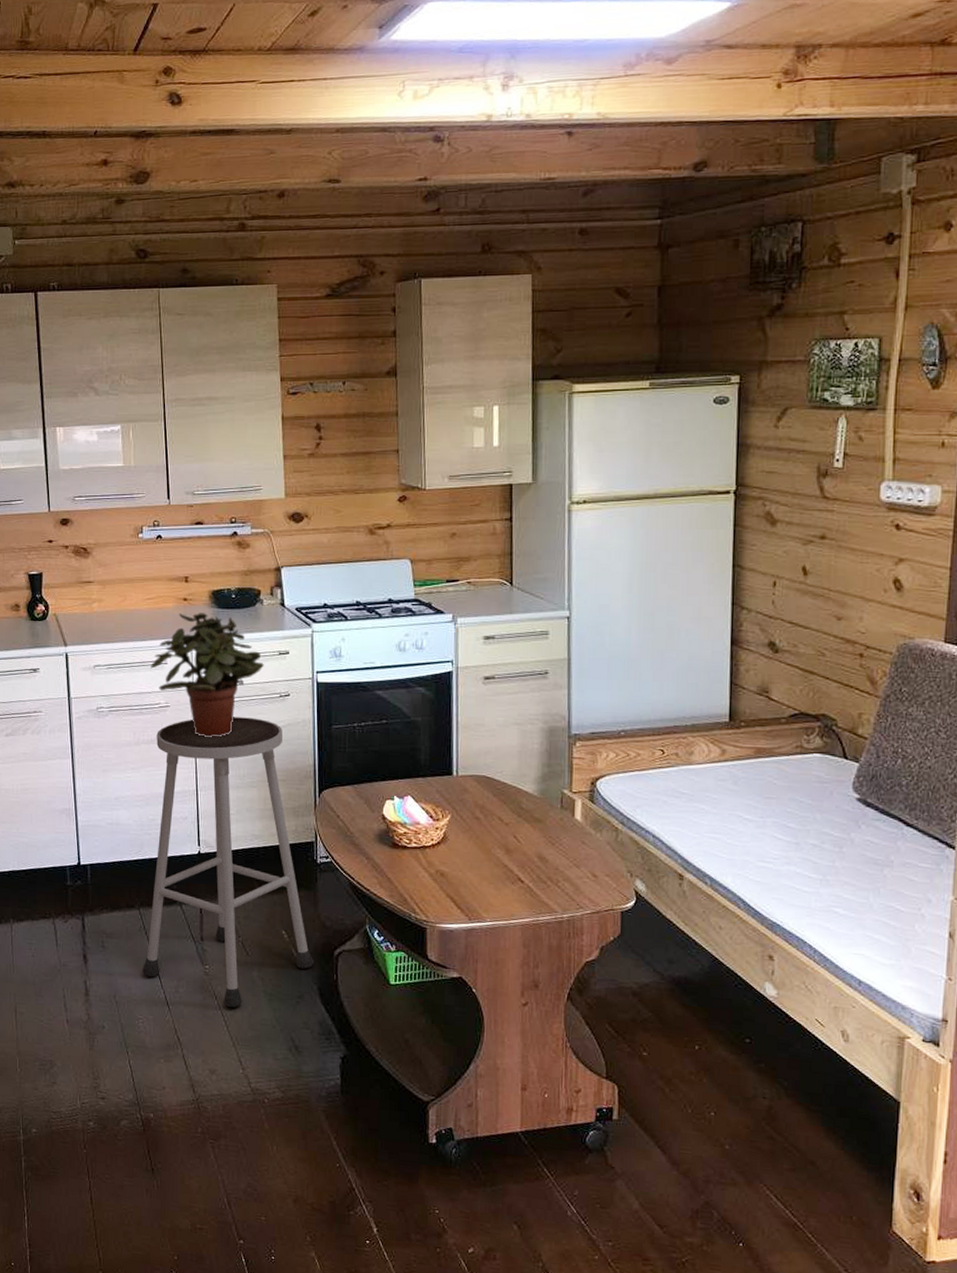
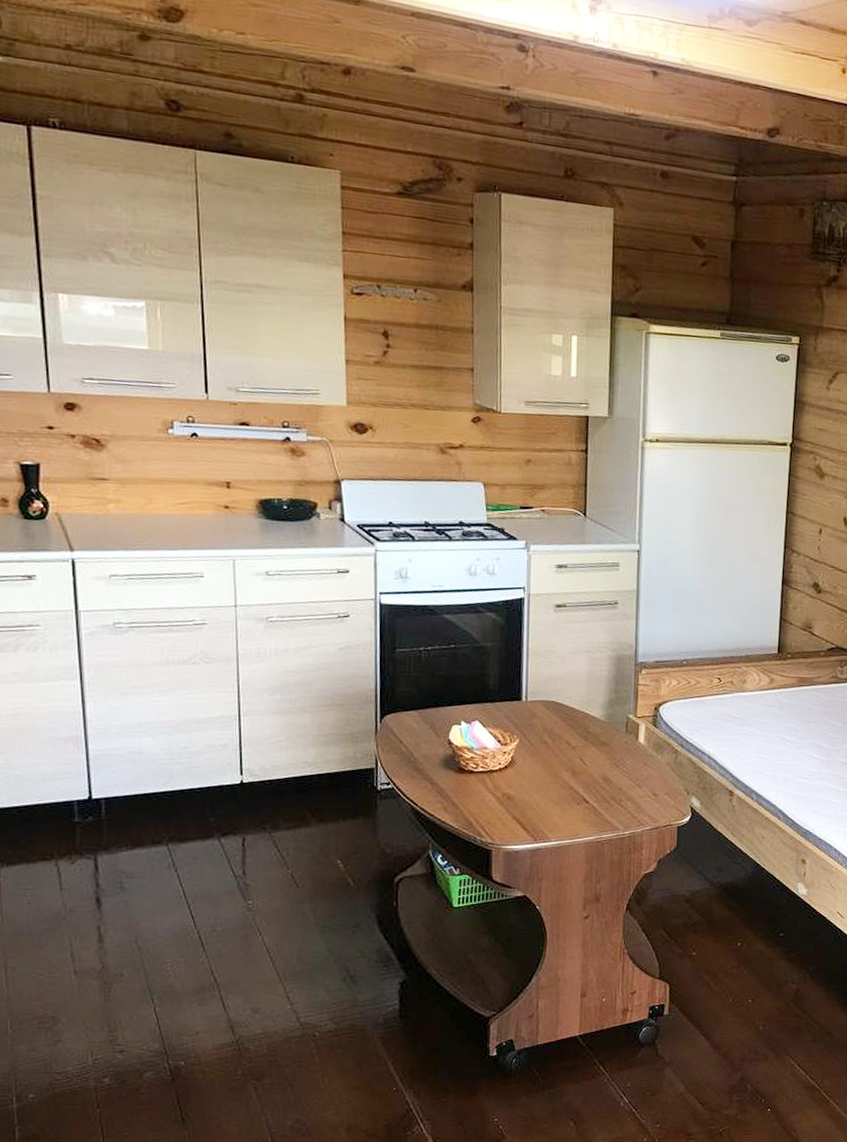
stool: present [142,717,315,1008] -> none [170,637,373,943]
potted plant: present [151,613,264,737] -> none [183,522,320,659]

